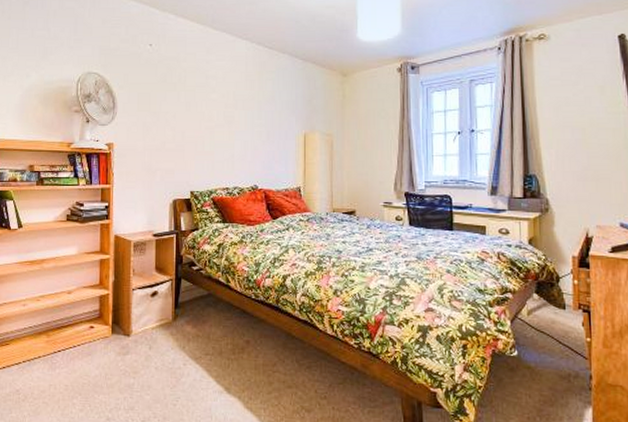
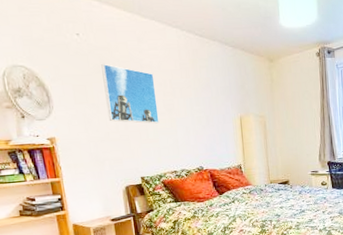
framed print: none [167,74,218,136] -> present [101,64,160,124]

